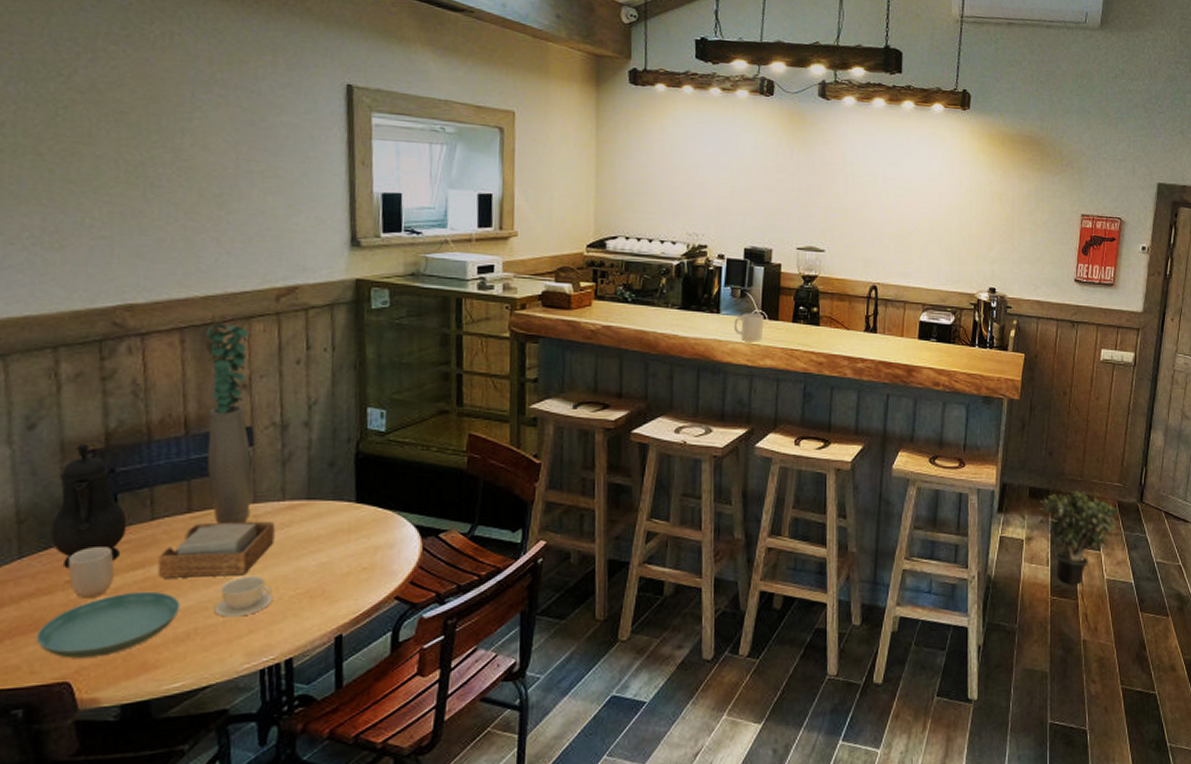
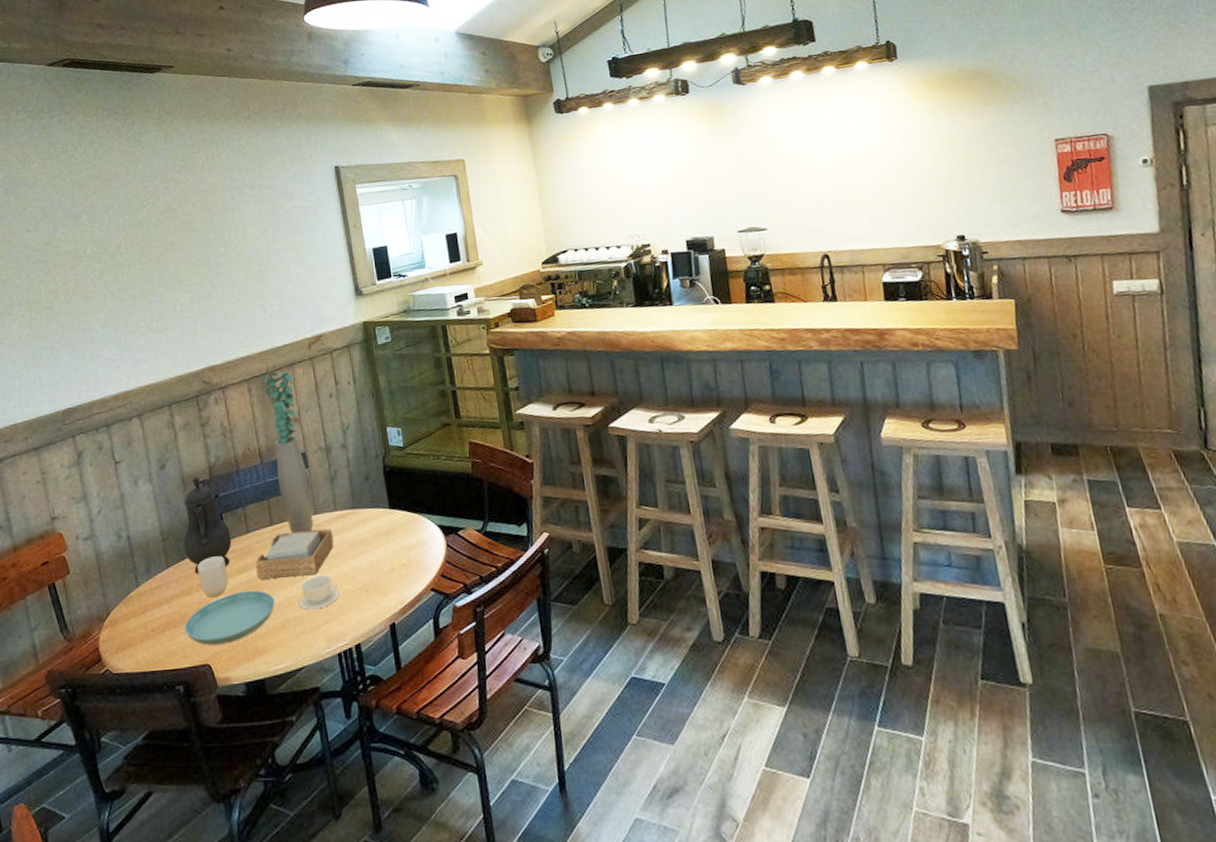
cup: present [734,313,764,343] -> none [688,299,719,329]
potted plant: present [1039,491,1119,584] -> none [1068,442,1179,550]

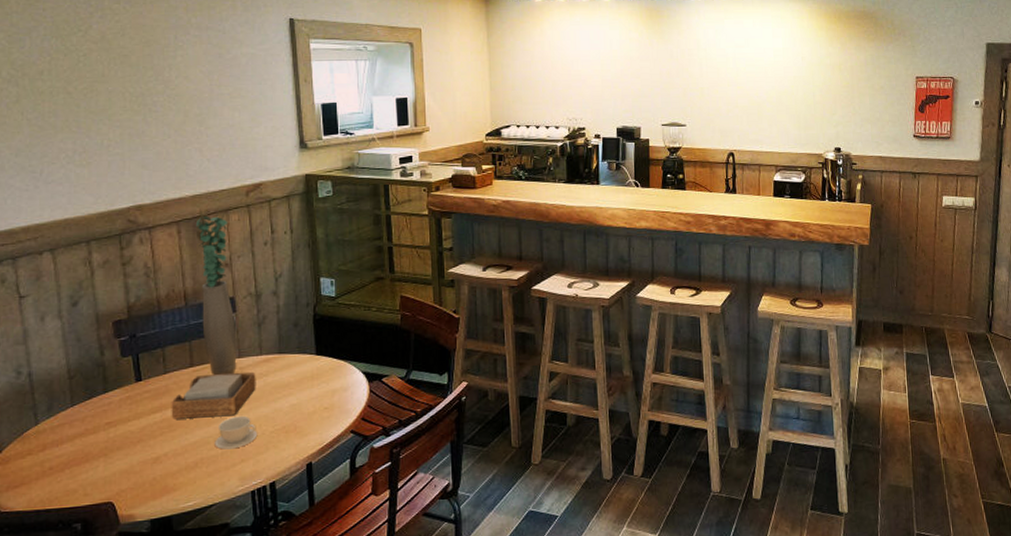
coffeepot: present [183,476,232,575] -> none [93,315,147,414]
saucer: present [184,590,275,645] -> none [87,429,189,483]
cup: present [197,556,228,598] -> none [107,395,140,437]

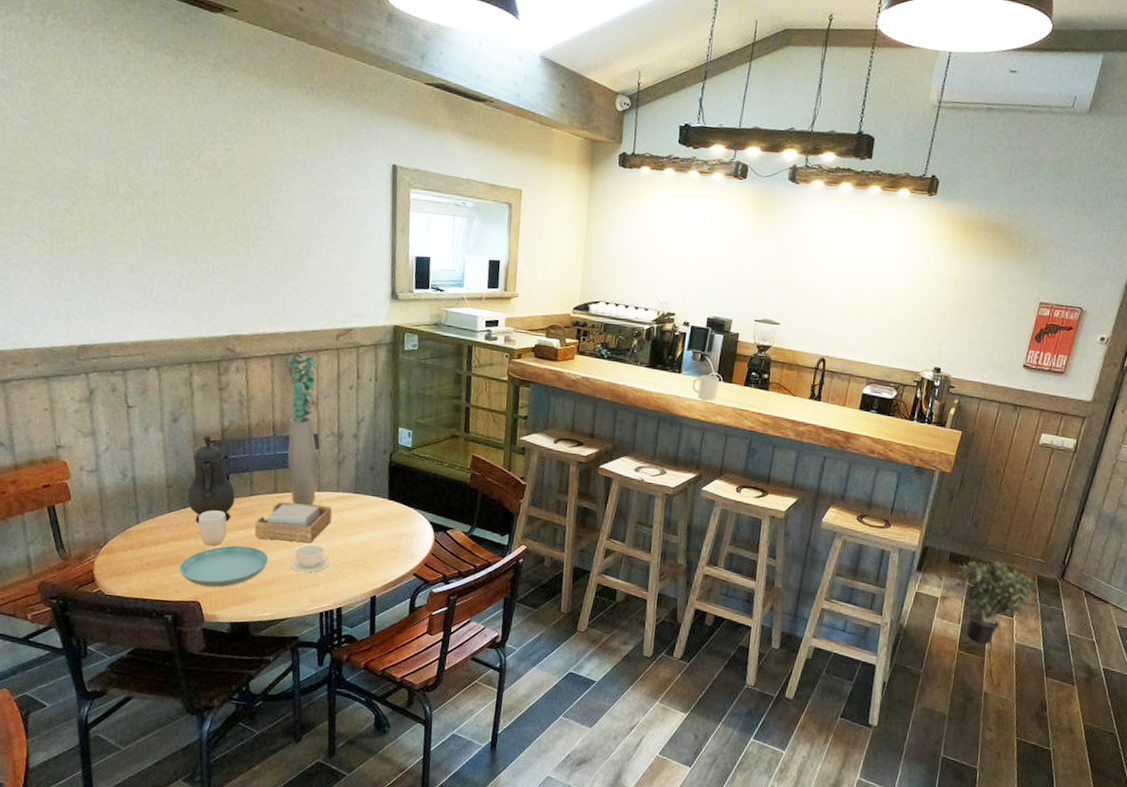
saucer: none [87,429,189,483] -> present [179,545,269,587]
coffeepot: none [93,315,147,414] -> present [187,435,235,524]
cup: none [107,395,140,437] -> present [198,510,227,546]
cup: none [612,182,638,208] -> present [692,374,720,401]
potted plant: none [894,324,969,408] -> present [957,561,1038,644]

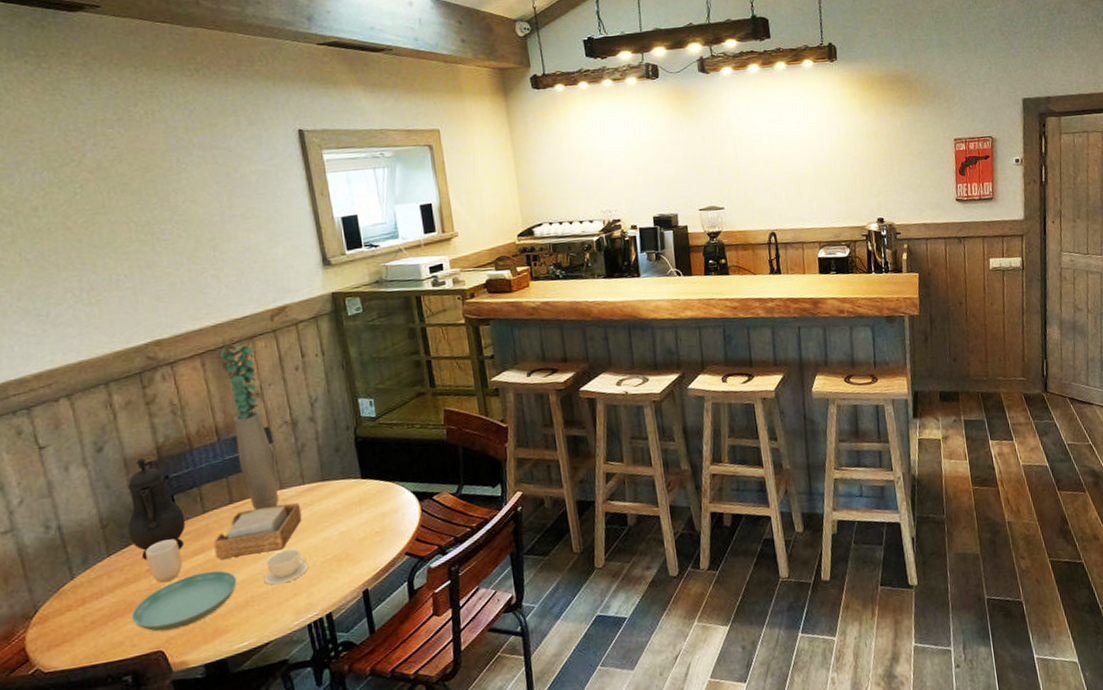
cup: present [692,374,720,401] -> none [653,272,681,299]
potted plant: present [957,561,1038,644] -> none [951,389,1026,474]

